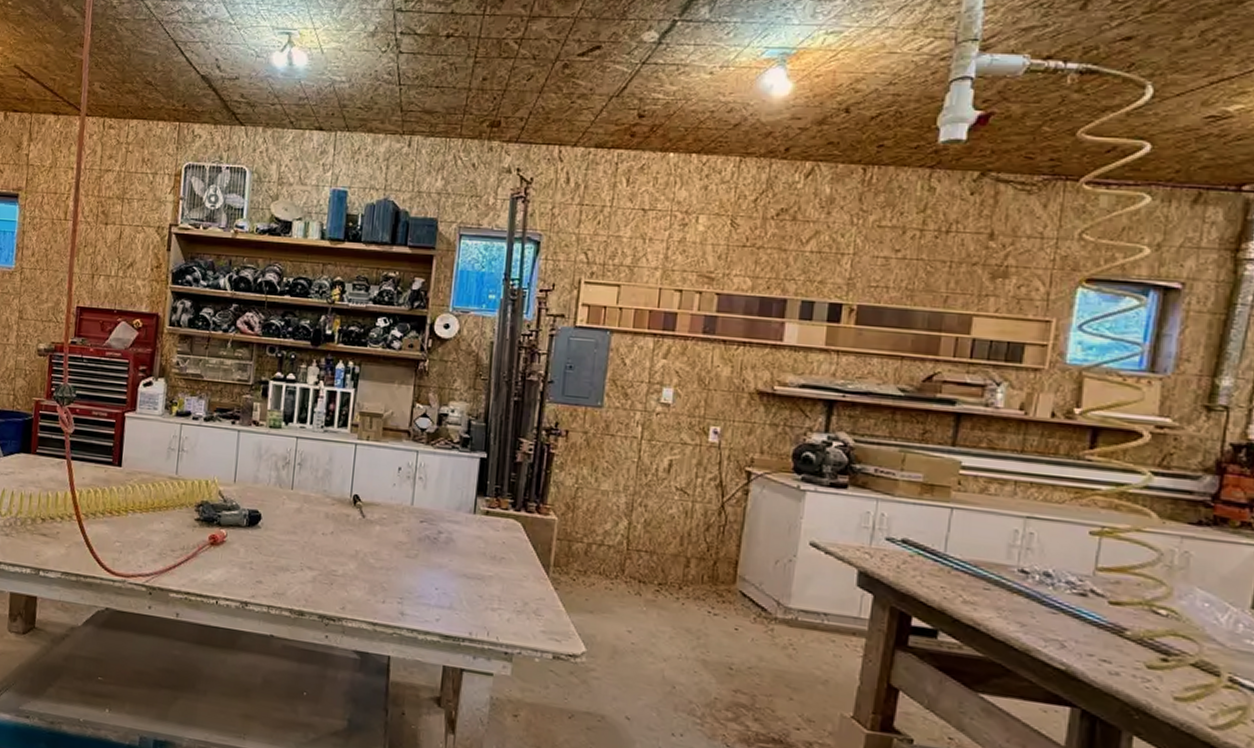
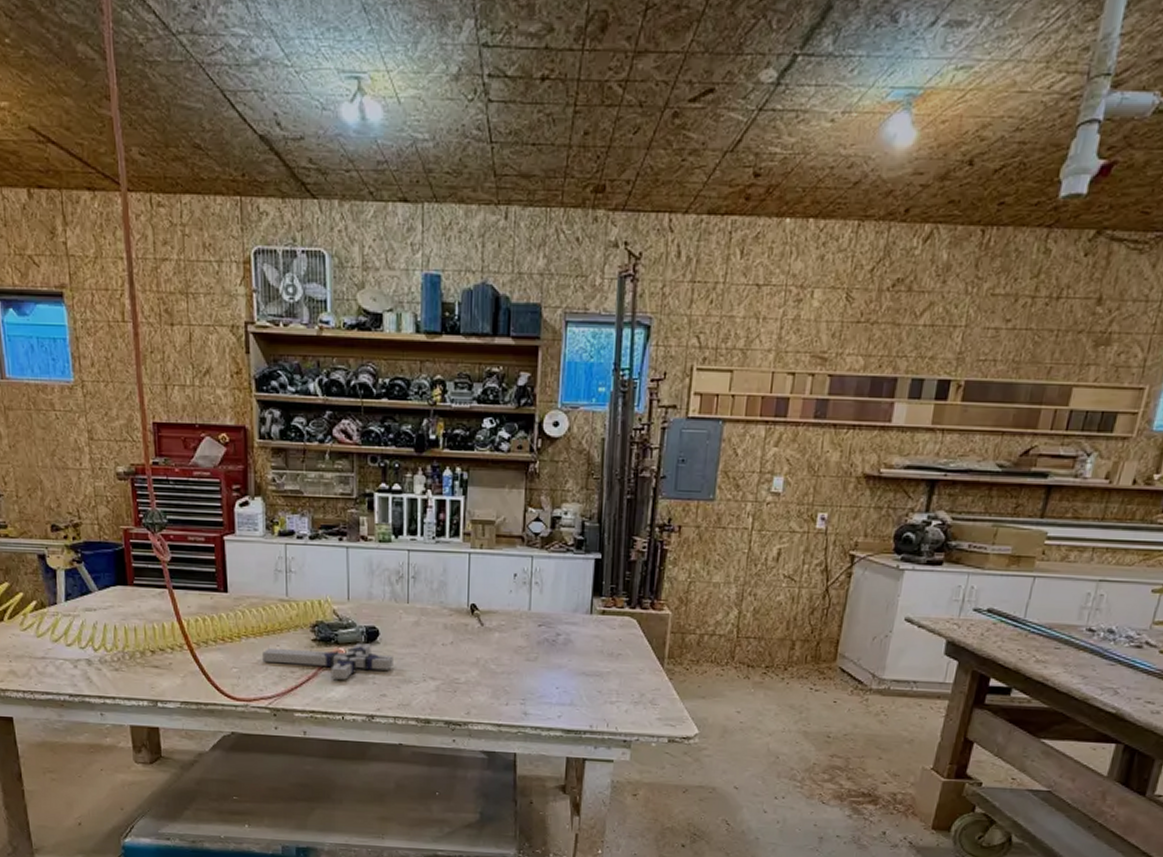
clamp: none [145,524,273,563] -> present [262,643,393,680]

